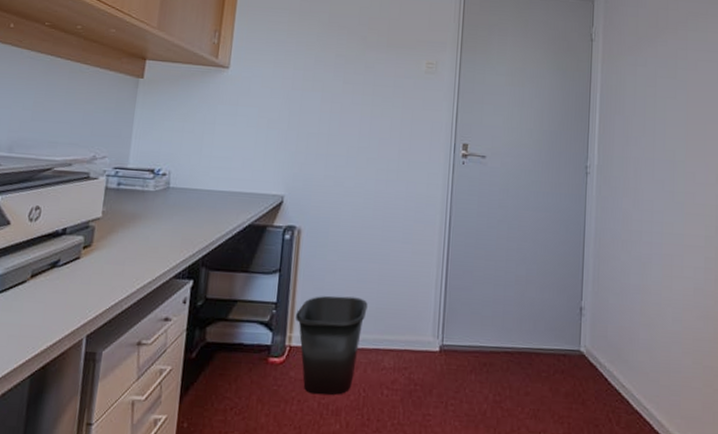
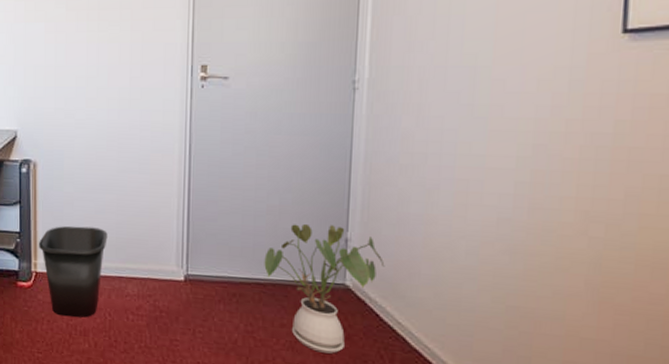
house plant: none [512,293,612,420] -> present [264,223,385,354]

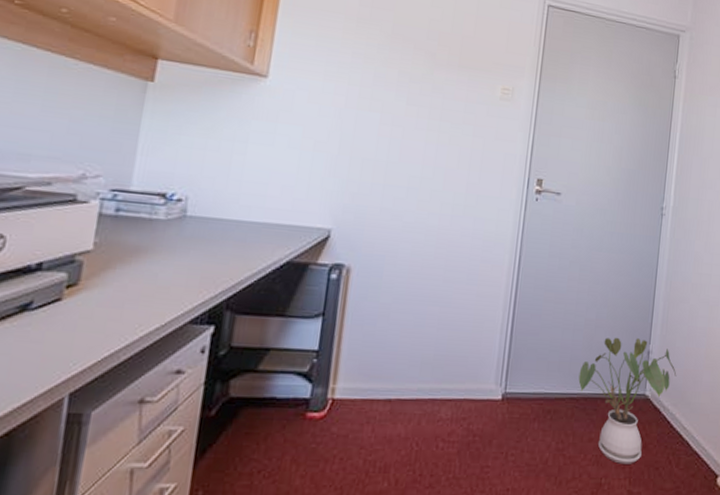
waste bin: present [39,226,108,318] -> none [341,342,425,451]

